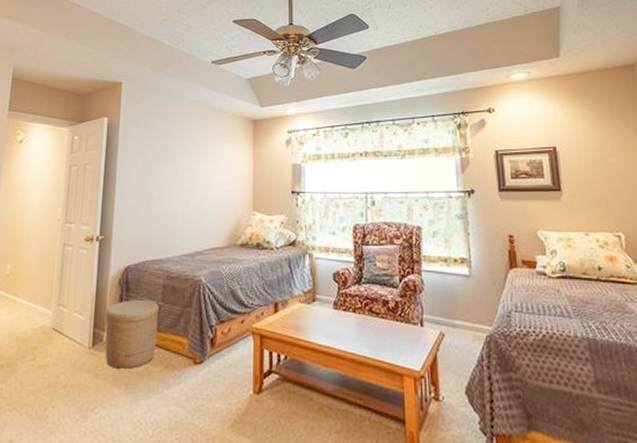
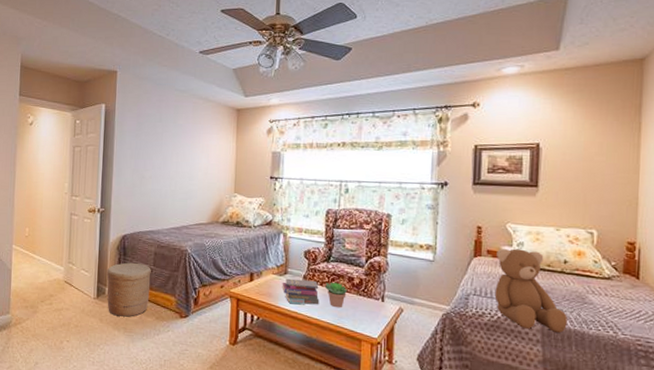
books: none [310,306,354,337] -> present [282,278,320,305]
succulent plant: none [358,307,384,338] -> present [325,282,348,308]
teddy bear: none [532,257,613,349] -> present [494,248,567,334]

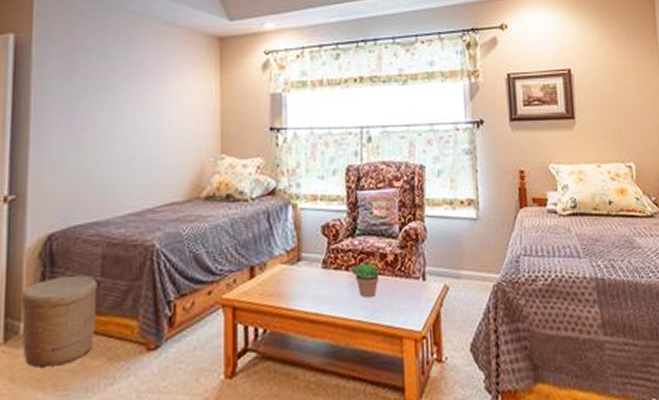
books: present [282,278,320,305] -> none [294,265,346,303]
teddy bear: present [494,248,567,334] -> none [542,193,620,289]

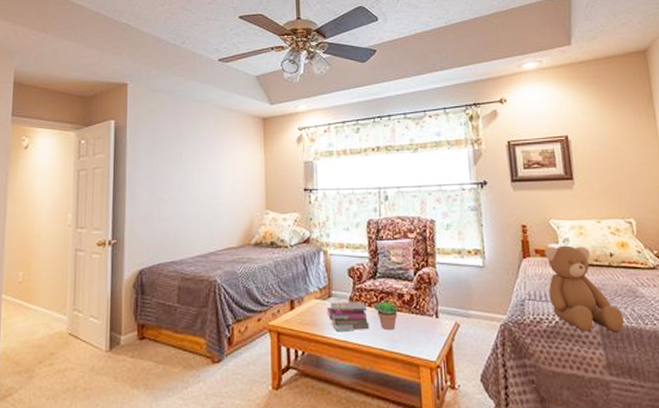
woven basket: present [20,274,98,368] -> none [121,301,175,370]
books: none [294,265,346,303] -> present [326,301,370,332]
teddy bear: none [542,193,620,289] -> present [544,245,624,333]

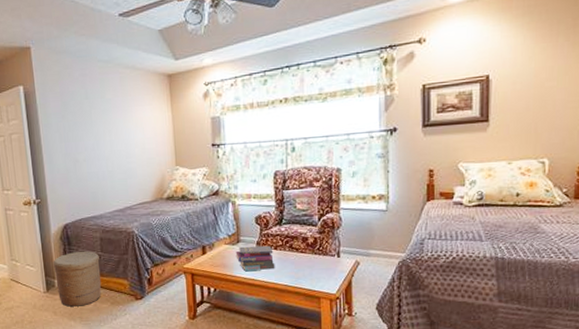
woven basket: none [121,301,175,370] -> present [53,250,102,307]
succulent plant: present [374,301,399,331] -> none [280,244,303,270]
teddy bear: present [544,245,624,333] -> none [449,187,521,266]

